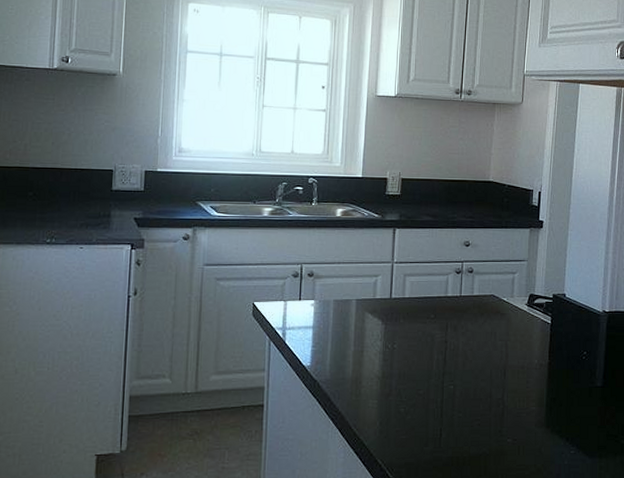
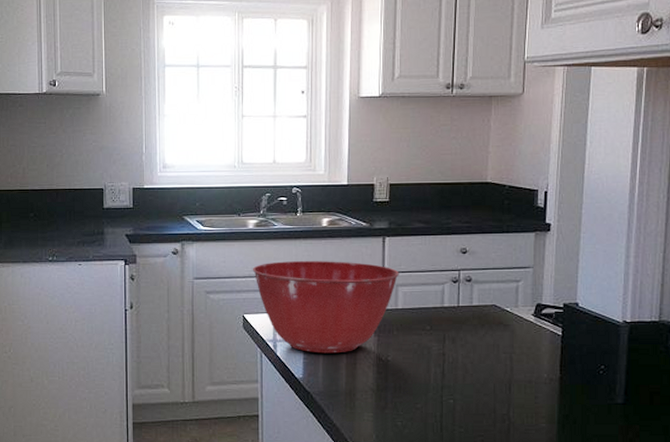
mixing bowl: none [265,249,407,341] -> present [252,261,399,353]

